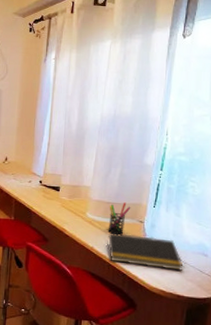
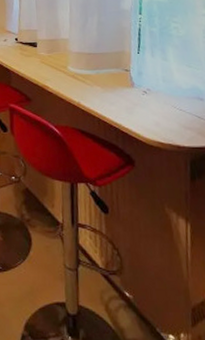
notepad: present [107,233,184,271] -> none [93,84,179,119]
pen holder: present [108,202,131,235] -> none [90,51,114,86]

